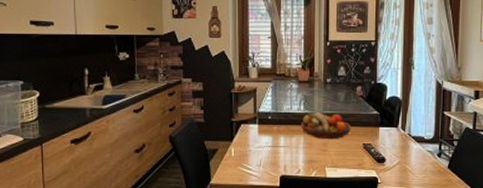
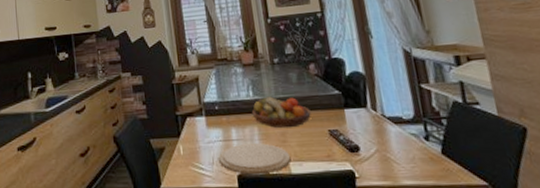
plate: none [266,150,328,175] -> present [219,142,291,174]

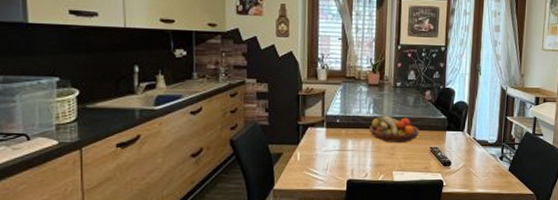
plate: present [219,142,291,174] -> none [333,153,396,179]

